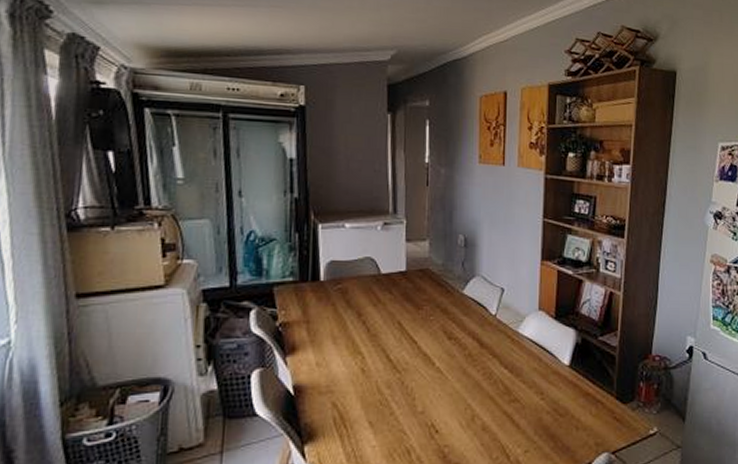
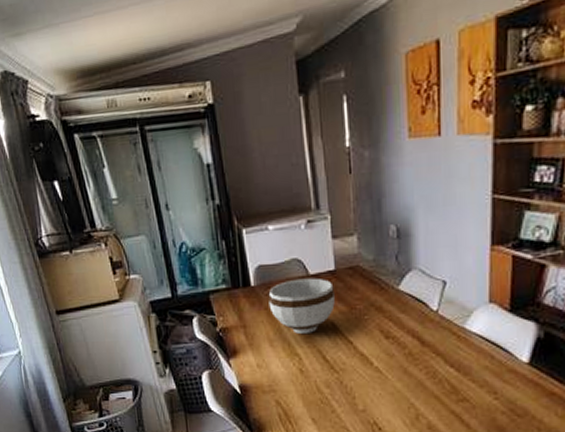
bowl: none [336,277,404,331] -> present [268,278,335,334]

